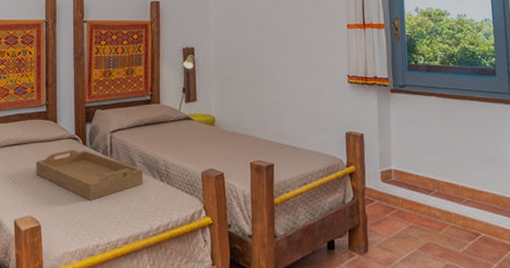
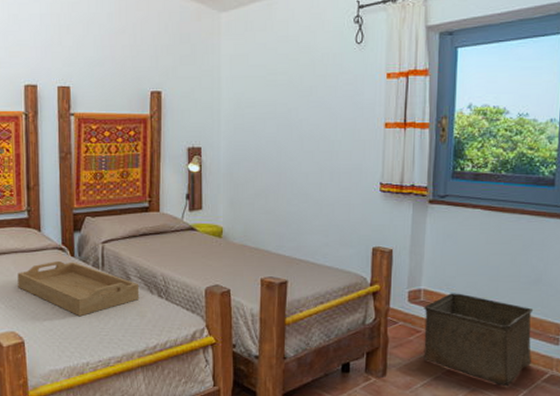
storage bin: none [396,172,497,261] -> present [423,293,534,387]

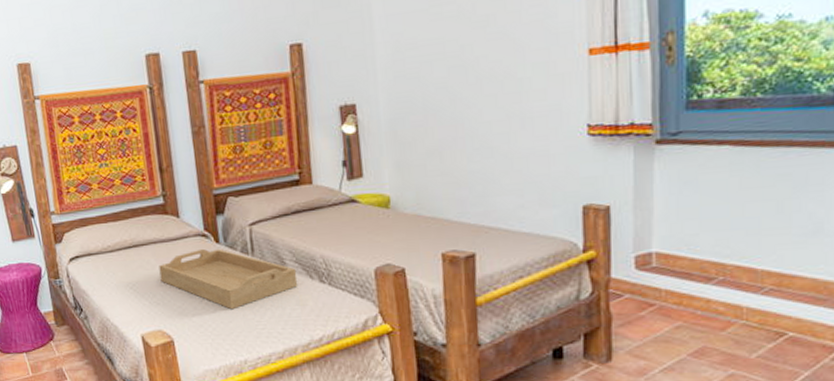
storage bin: present [423,293,534,387] -> none [657,254,814,368]

